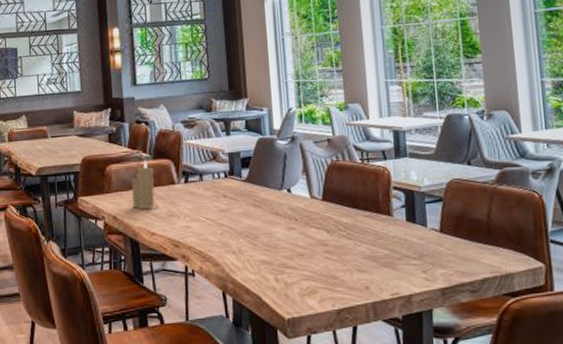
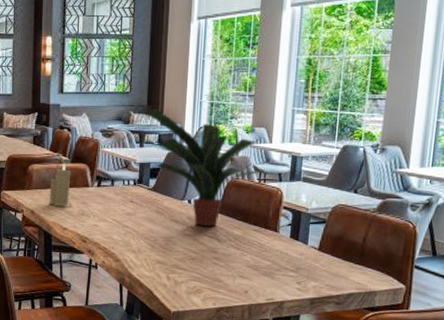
potted plant: none [228,92,366,217] -> present [146,108,265,226]

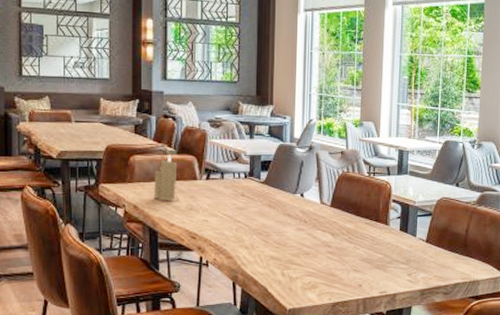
potted plant: present [146,108,265,226] -> none [255,98,374,220]

